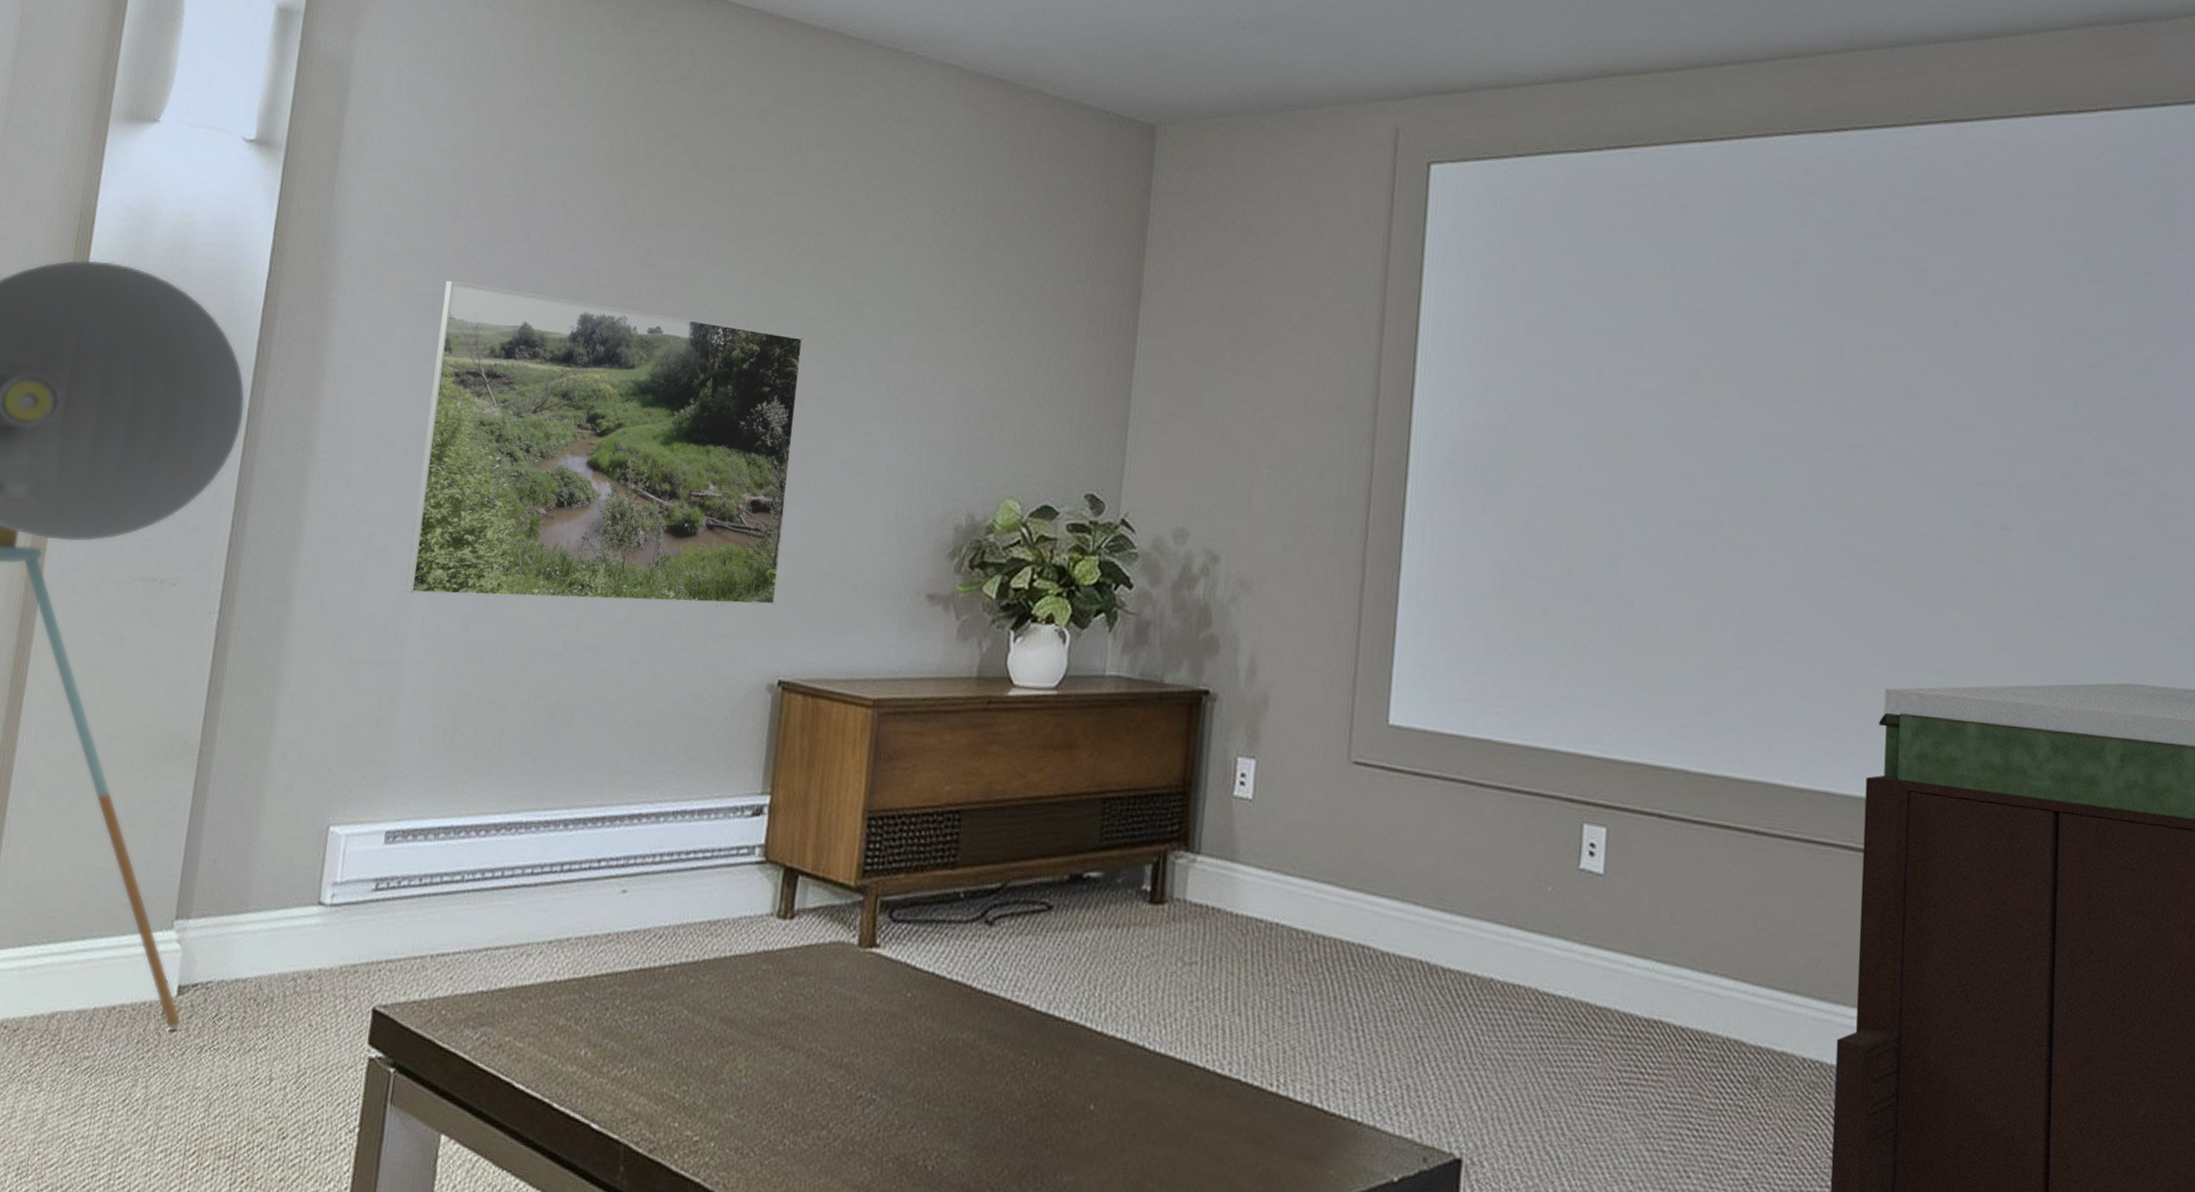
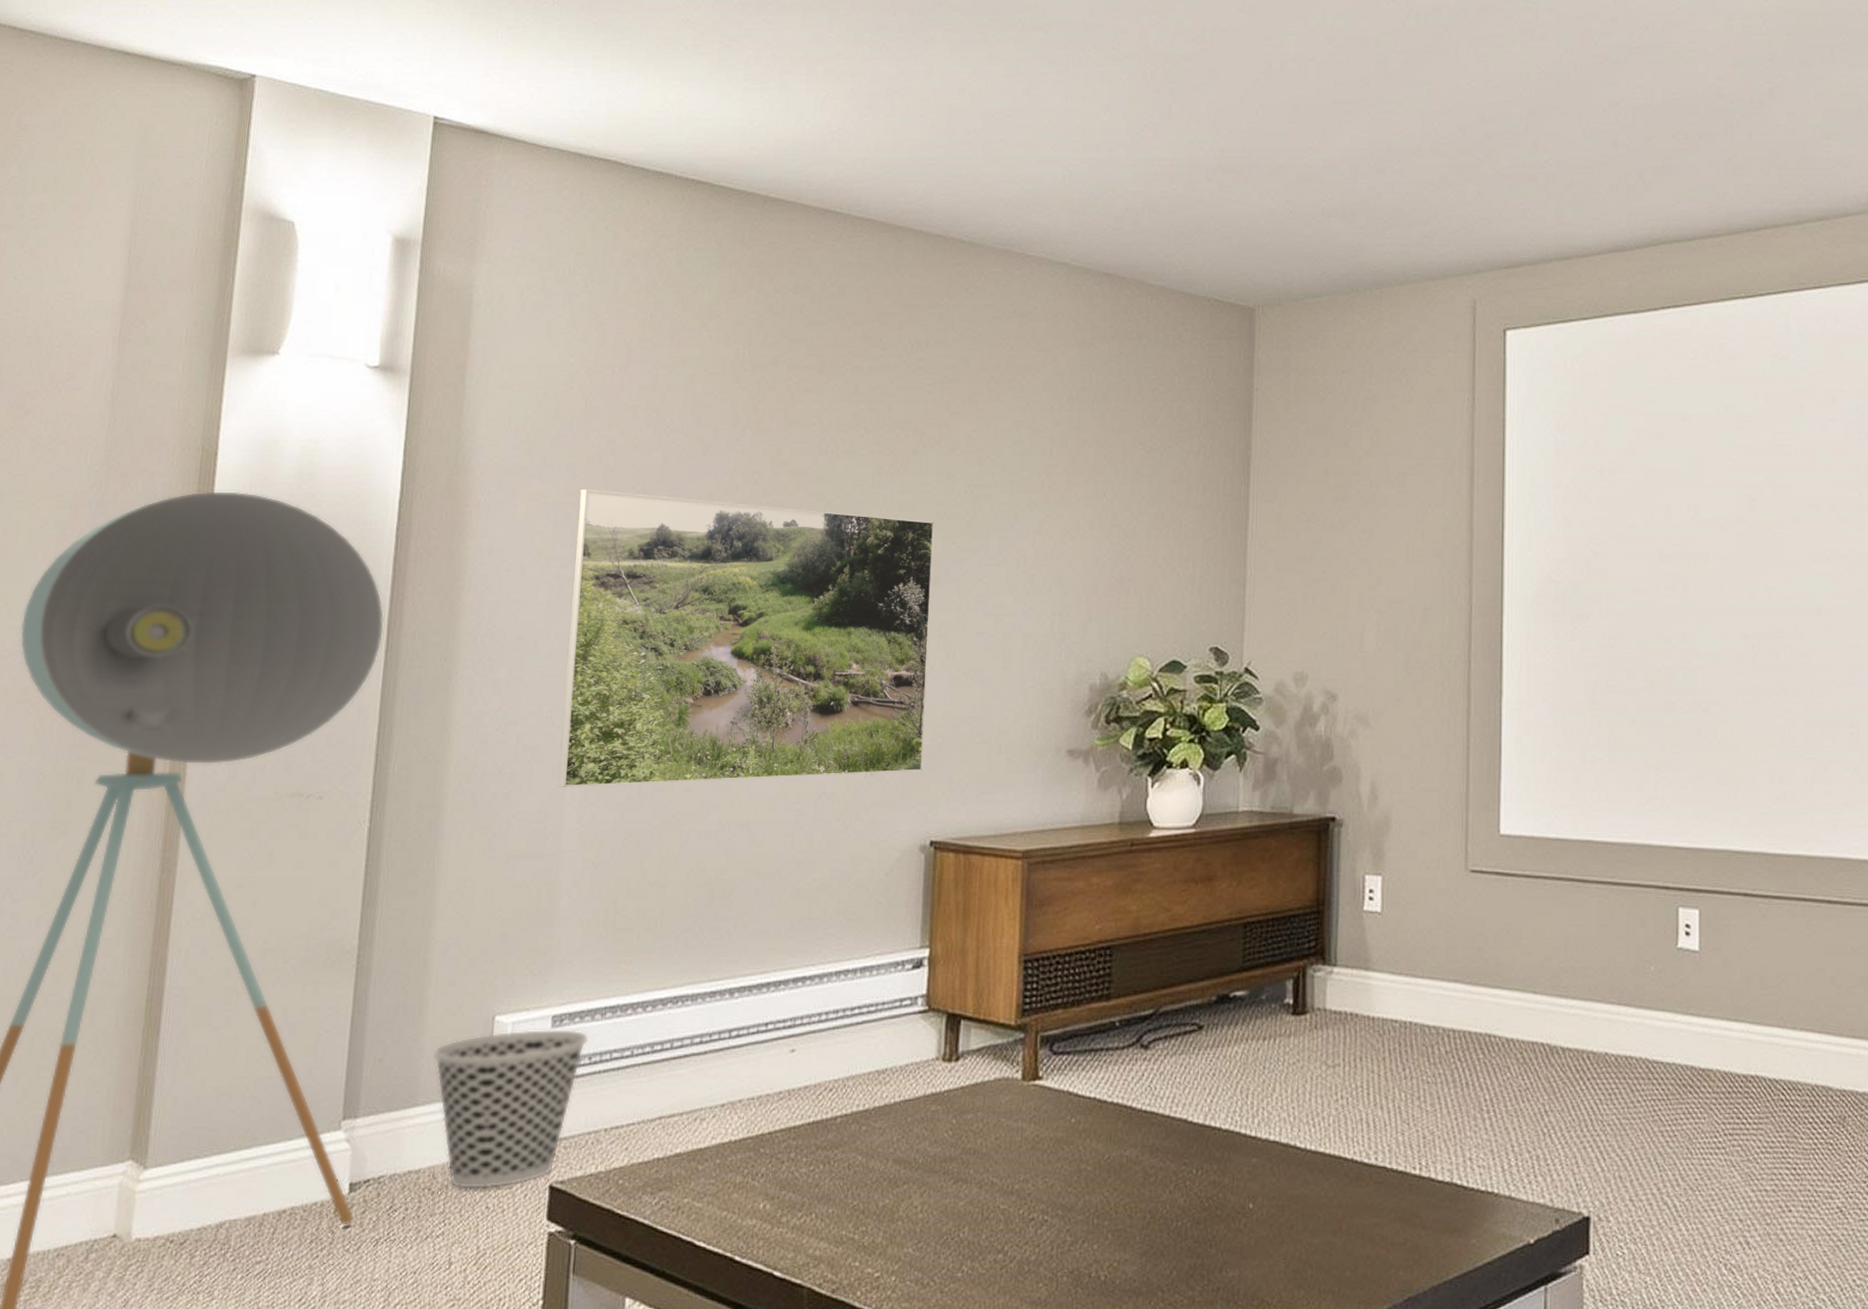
wastebasket: none [266,843,421,1006] -> present [432,1029,589,1190]

